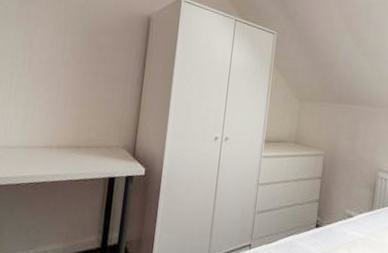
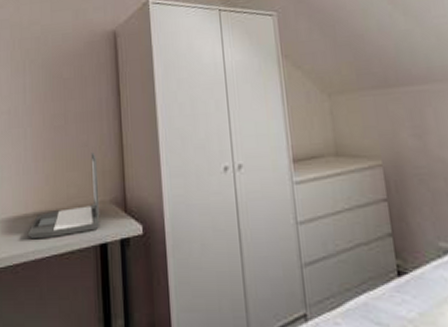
laptop: none [50,107,117,167] -> present [27,151,100,240]

